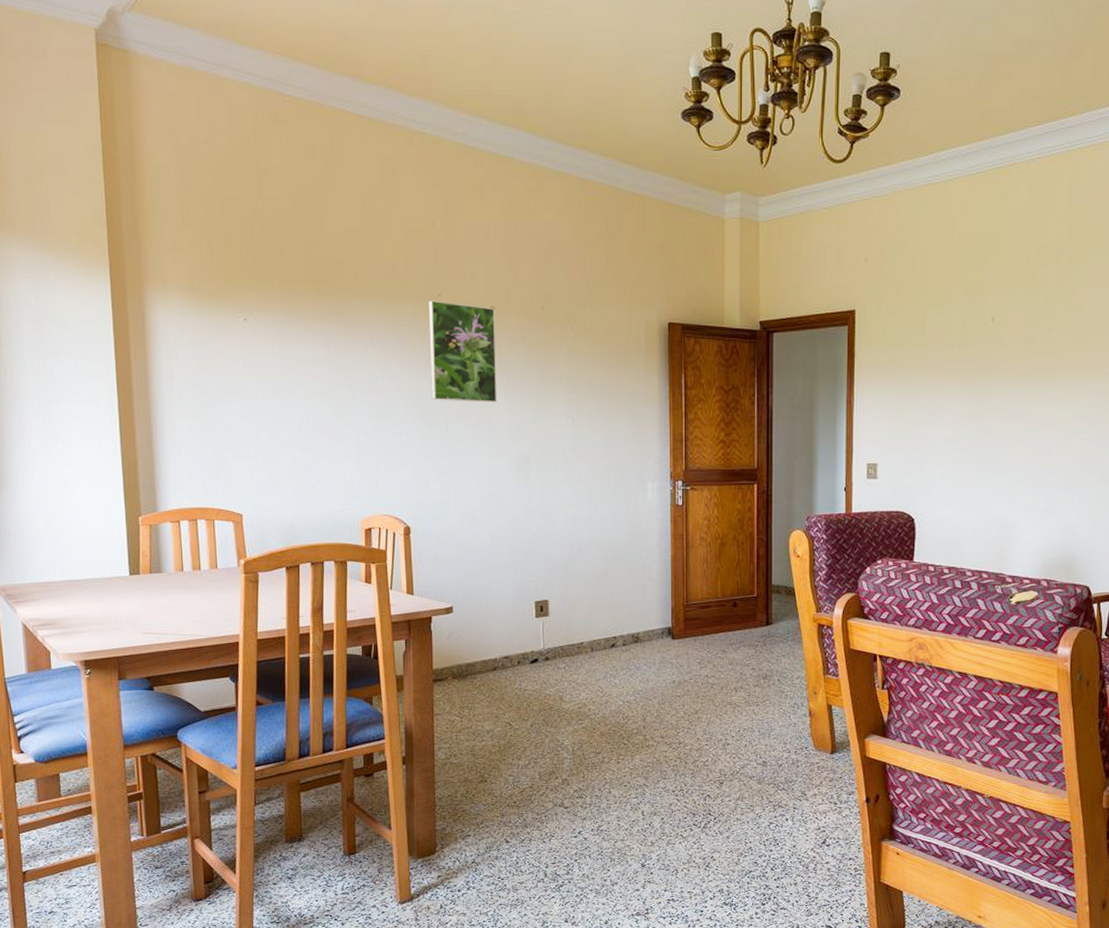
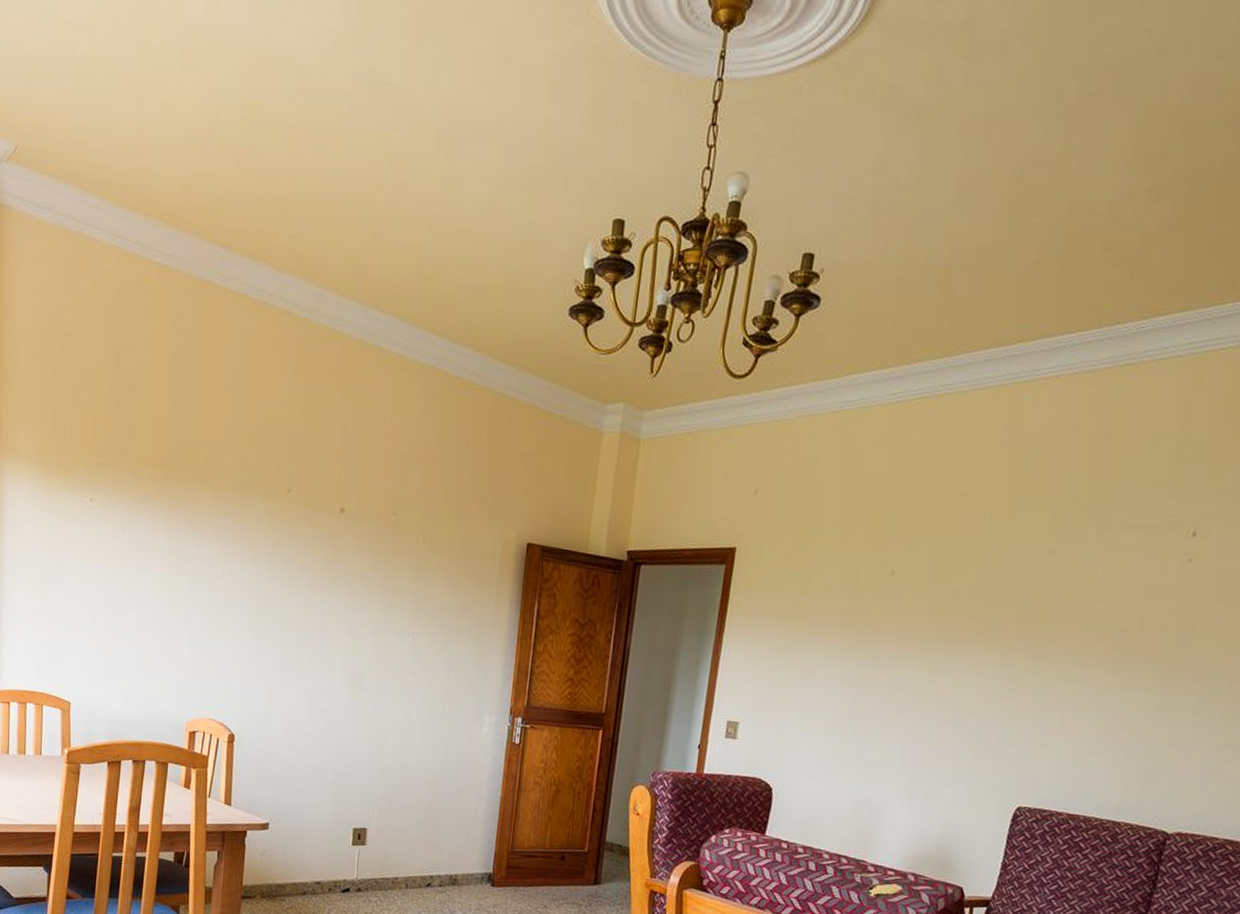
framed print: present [428,300,497,403] -> none [270,495,345,613]

